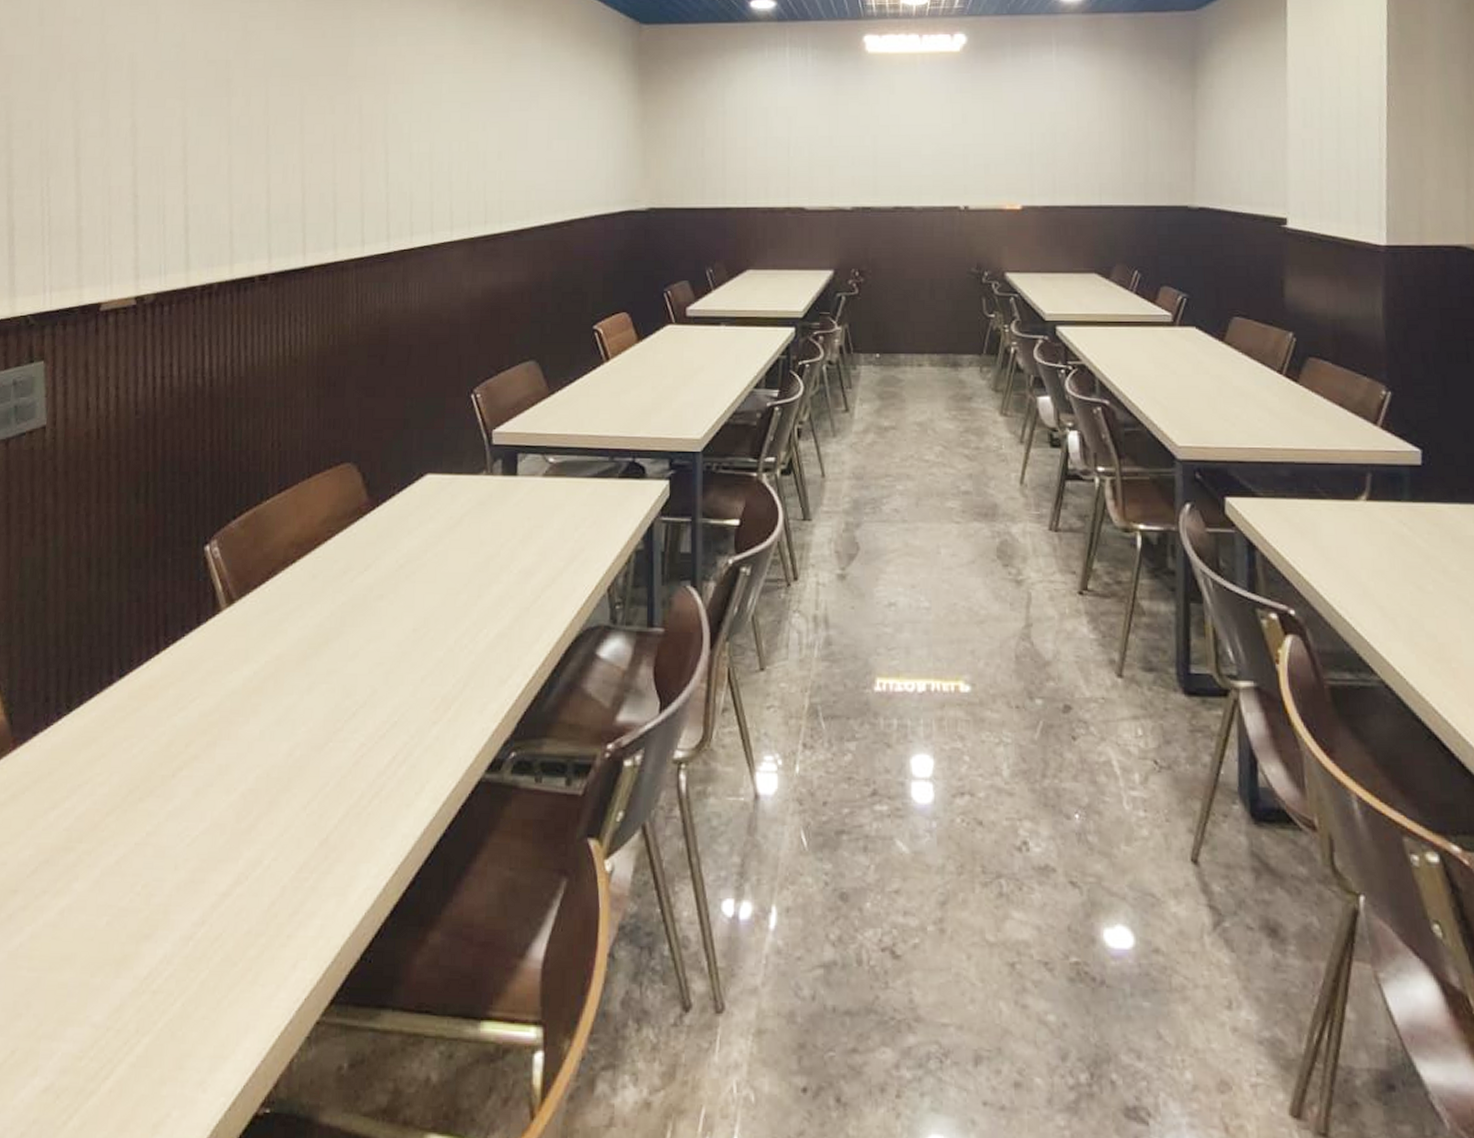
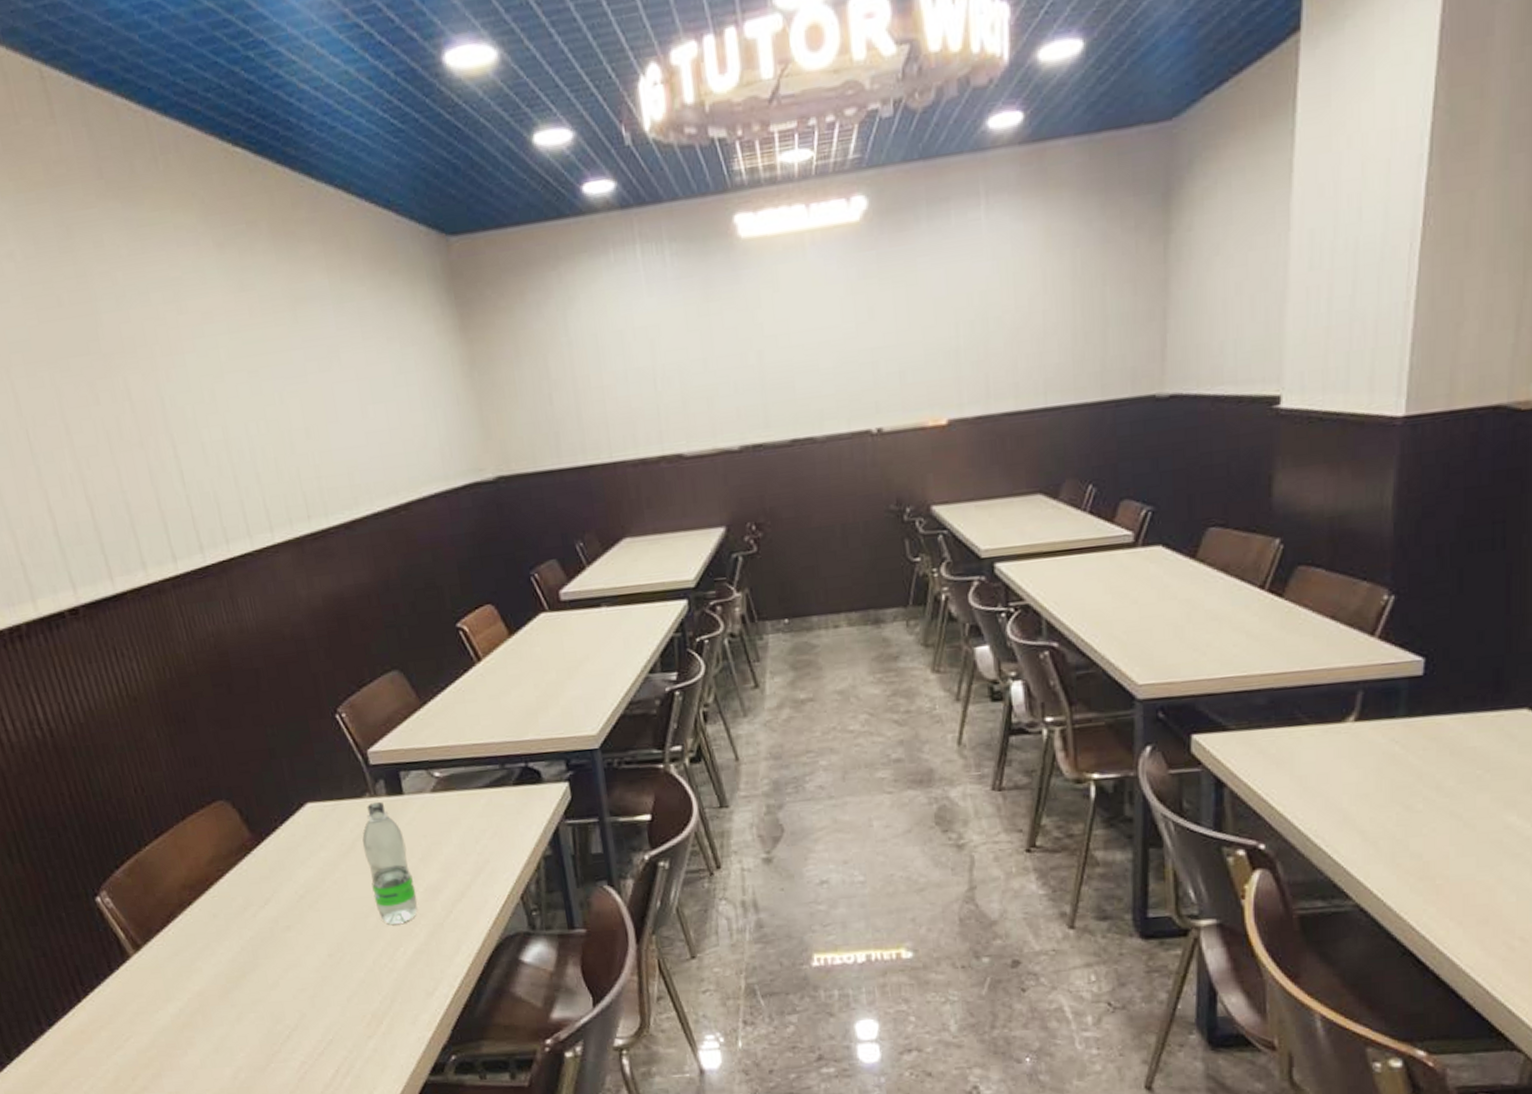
bottle: none [469,480,510,604] -> present [362,801,418,925]

